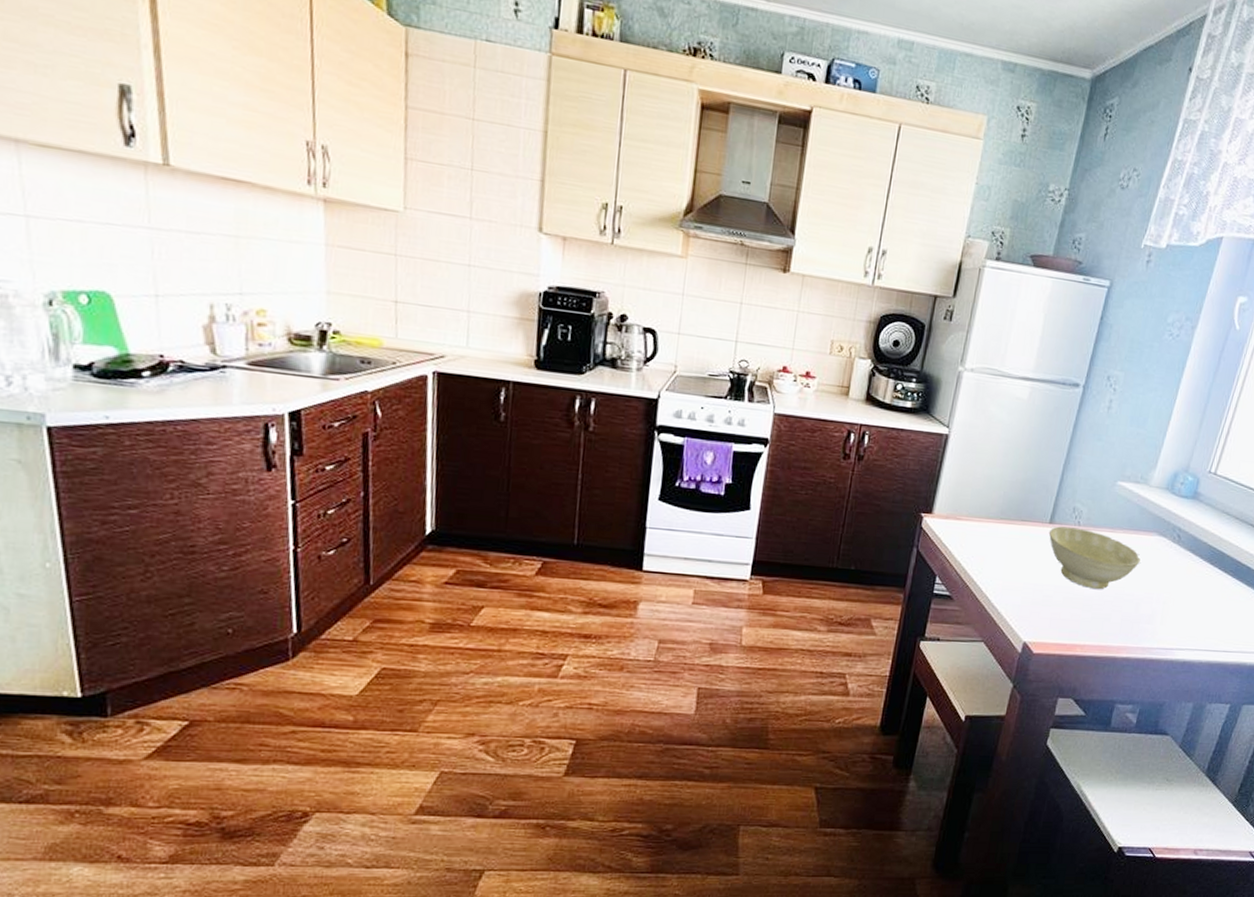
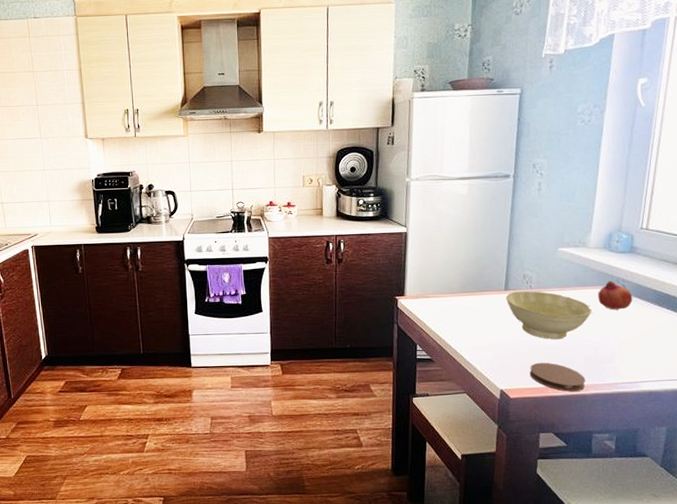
coaster: none [1059,614,1120,653] -> present [529,362,586,392]
fruit: none [1149,528,1186,564] -> present [598,281,633,310]

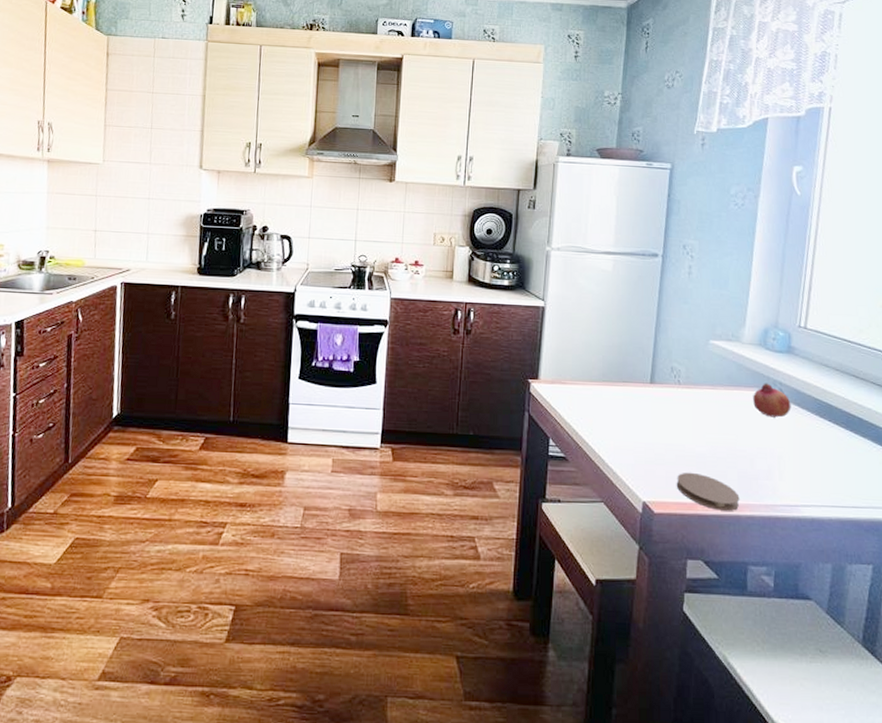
bowl: present [505,291,592,340] -> none [651,386,746,447]

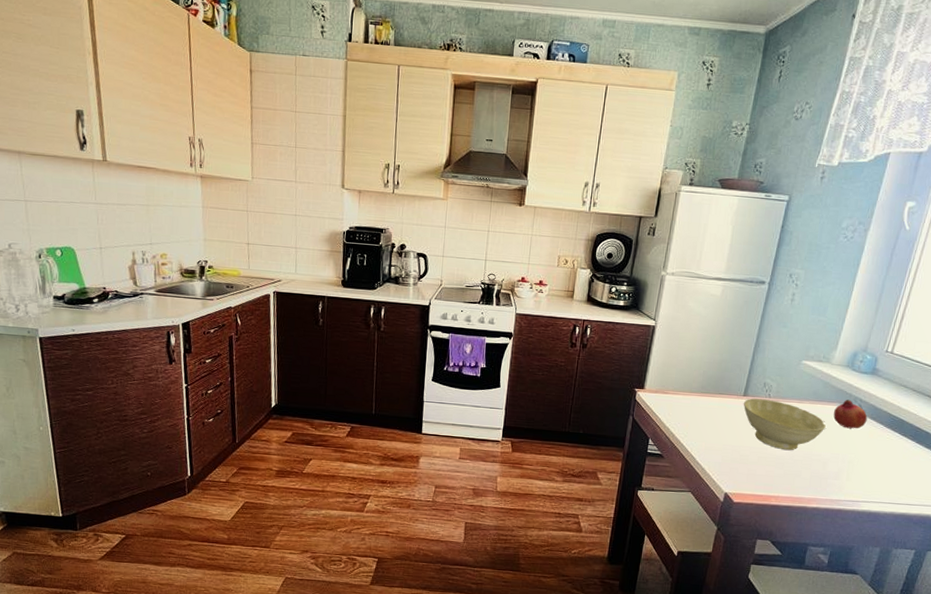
bowl: none [651,386,746,447] -> present [743,398,826,451]
coaster: present [676,472,740,511] -> none [755,470,810,503]

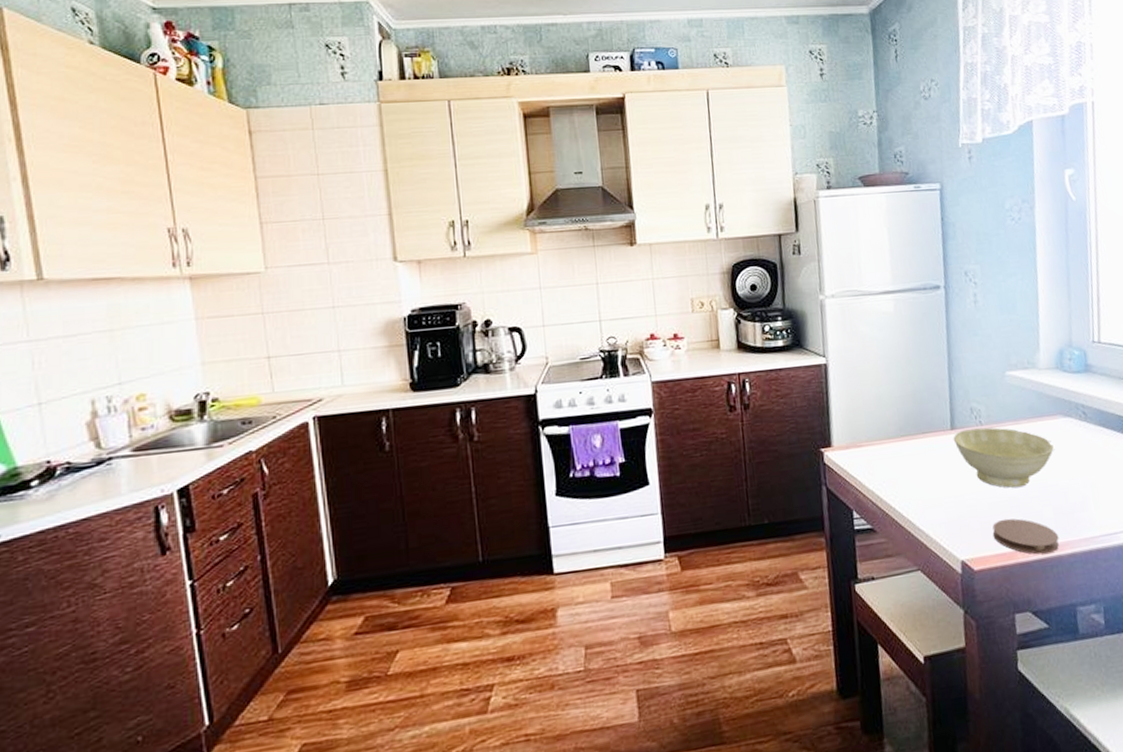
coaster: none [755,470,810,503] -> present [992,518,1059,555]
fruit: present [833,399,868,429] -> none [1057,408,1097,444]

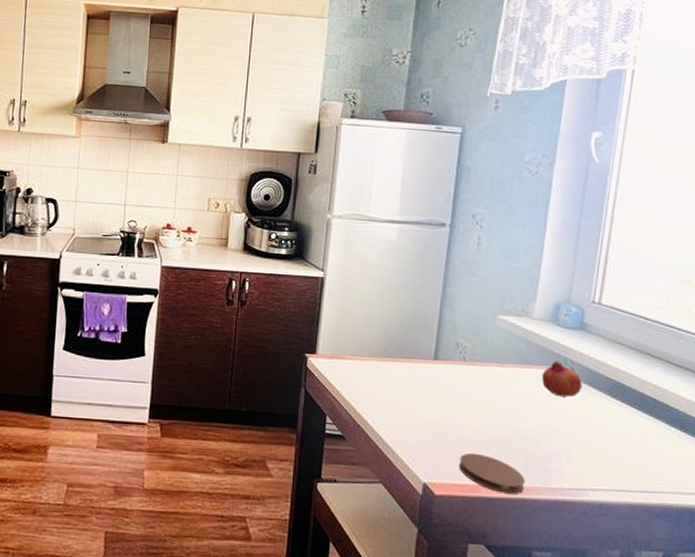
bowl: present [953,427,1054,488] -> none [434,362,535,427]
fruit: none [1057,408,1097,444] -> present [542,361,582,398]

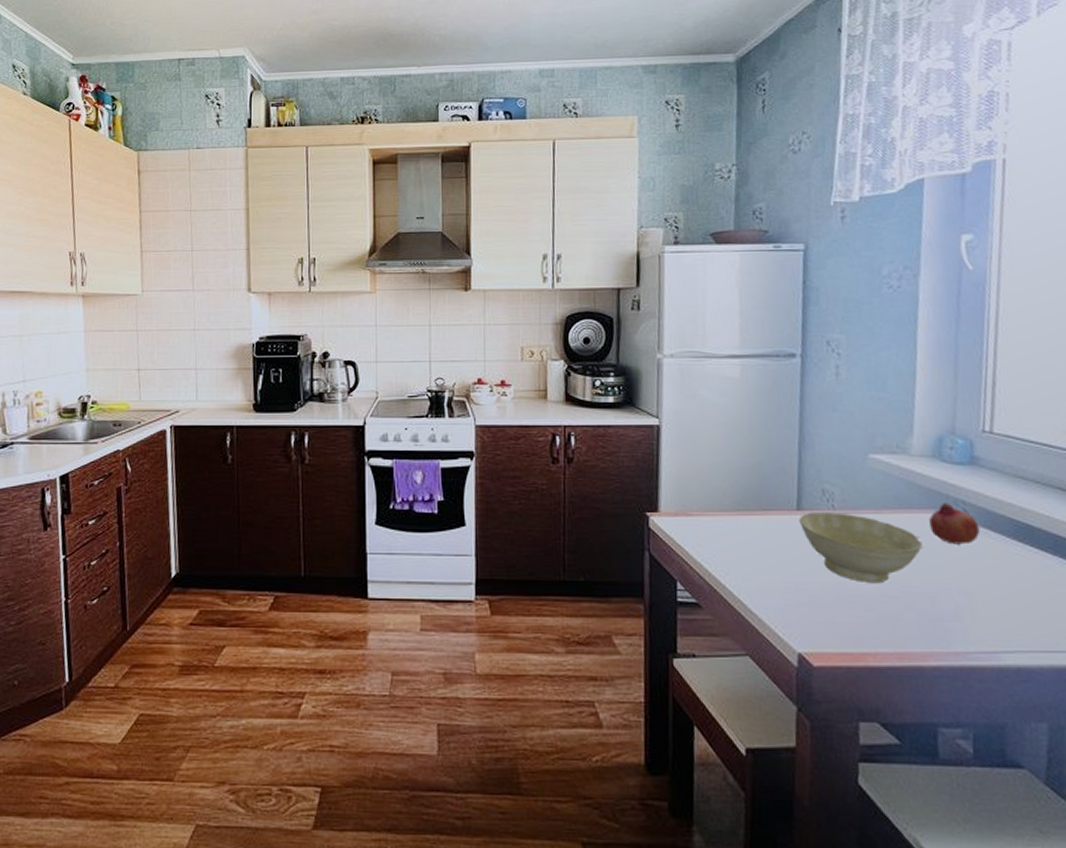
bowl: none [434,362,535,427] -> present [798,512,923,584]
coaster: present [458,452,525,494] -> none [838,615,921,661]

